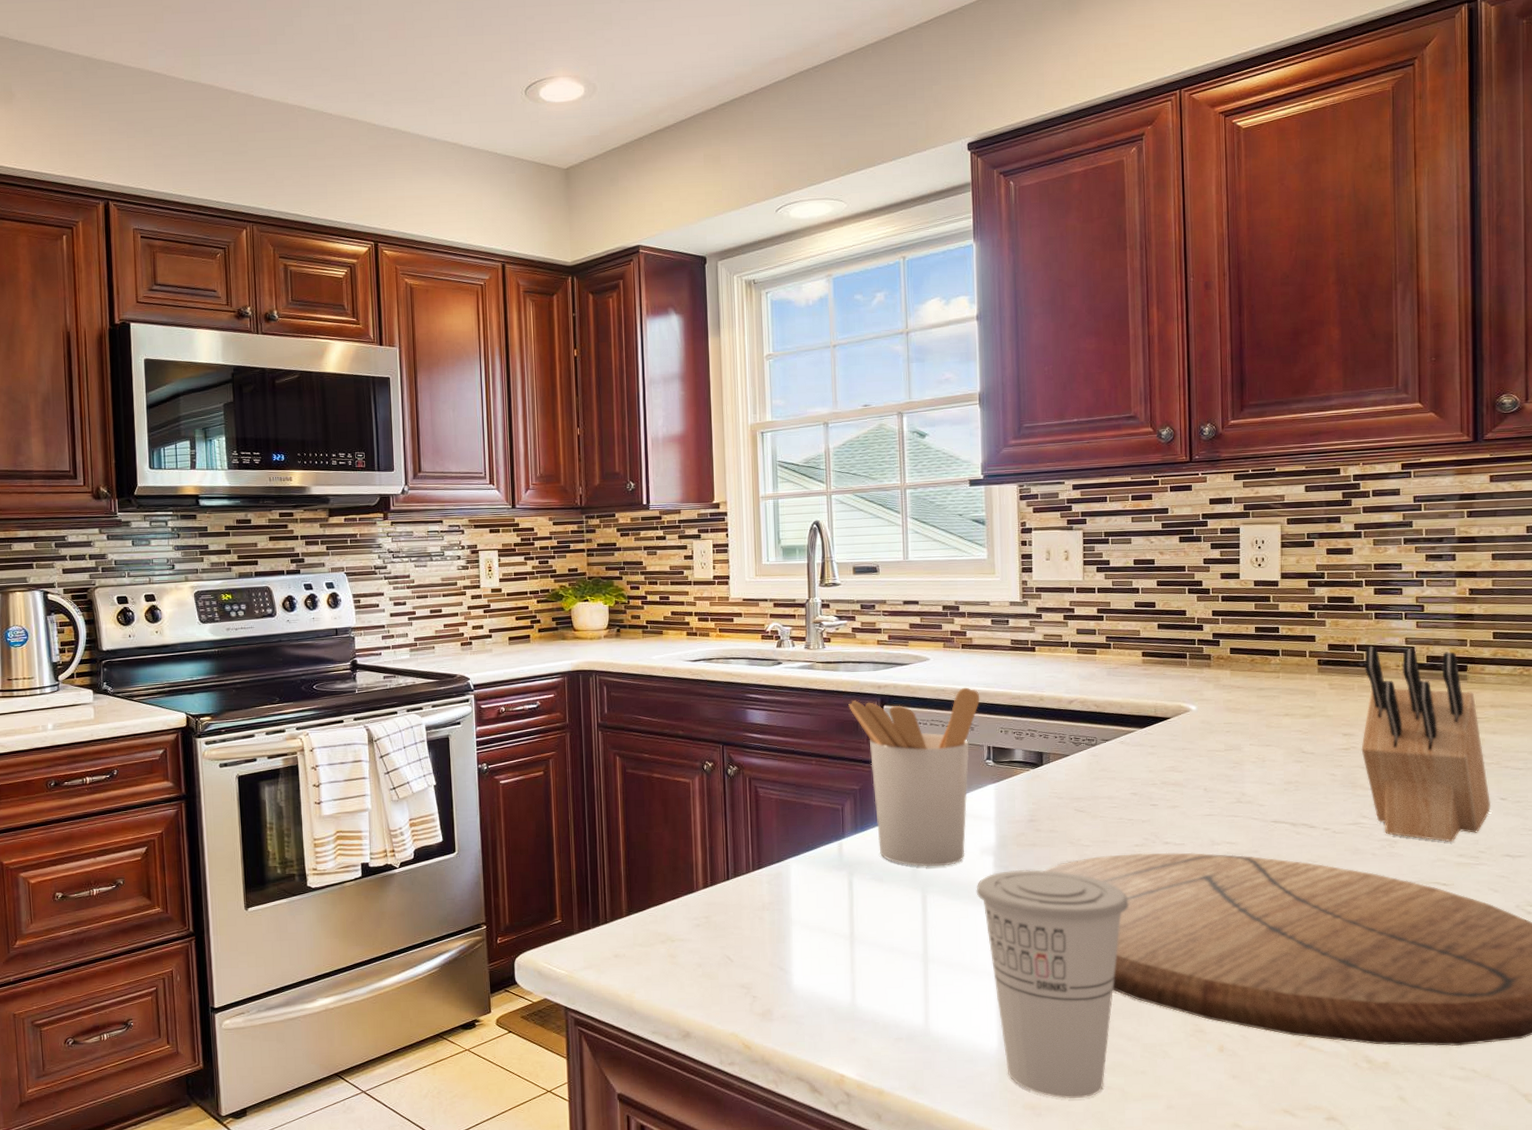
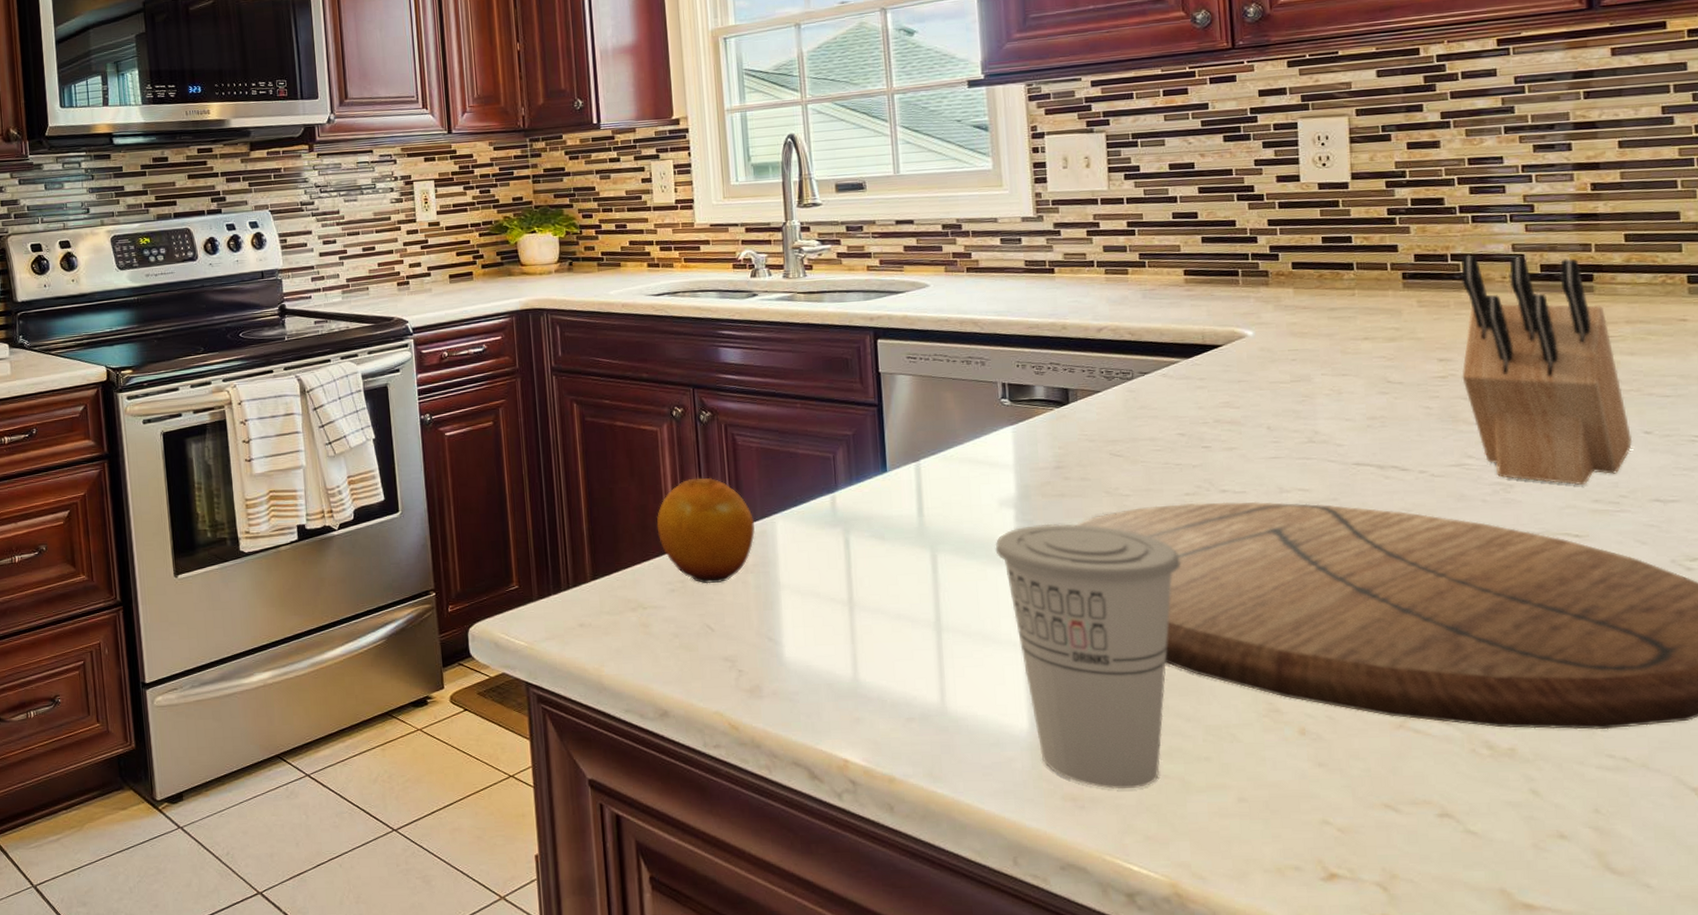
fruit: none [686,825,771,920] -> present [656,477,755,584]
utensil holder: present [848,687,980,867] -> none [836,316,991,522]

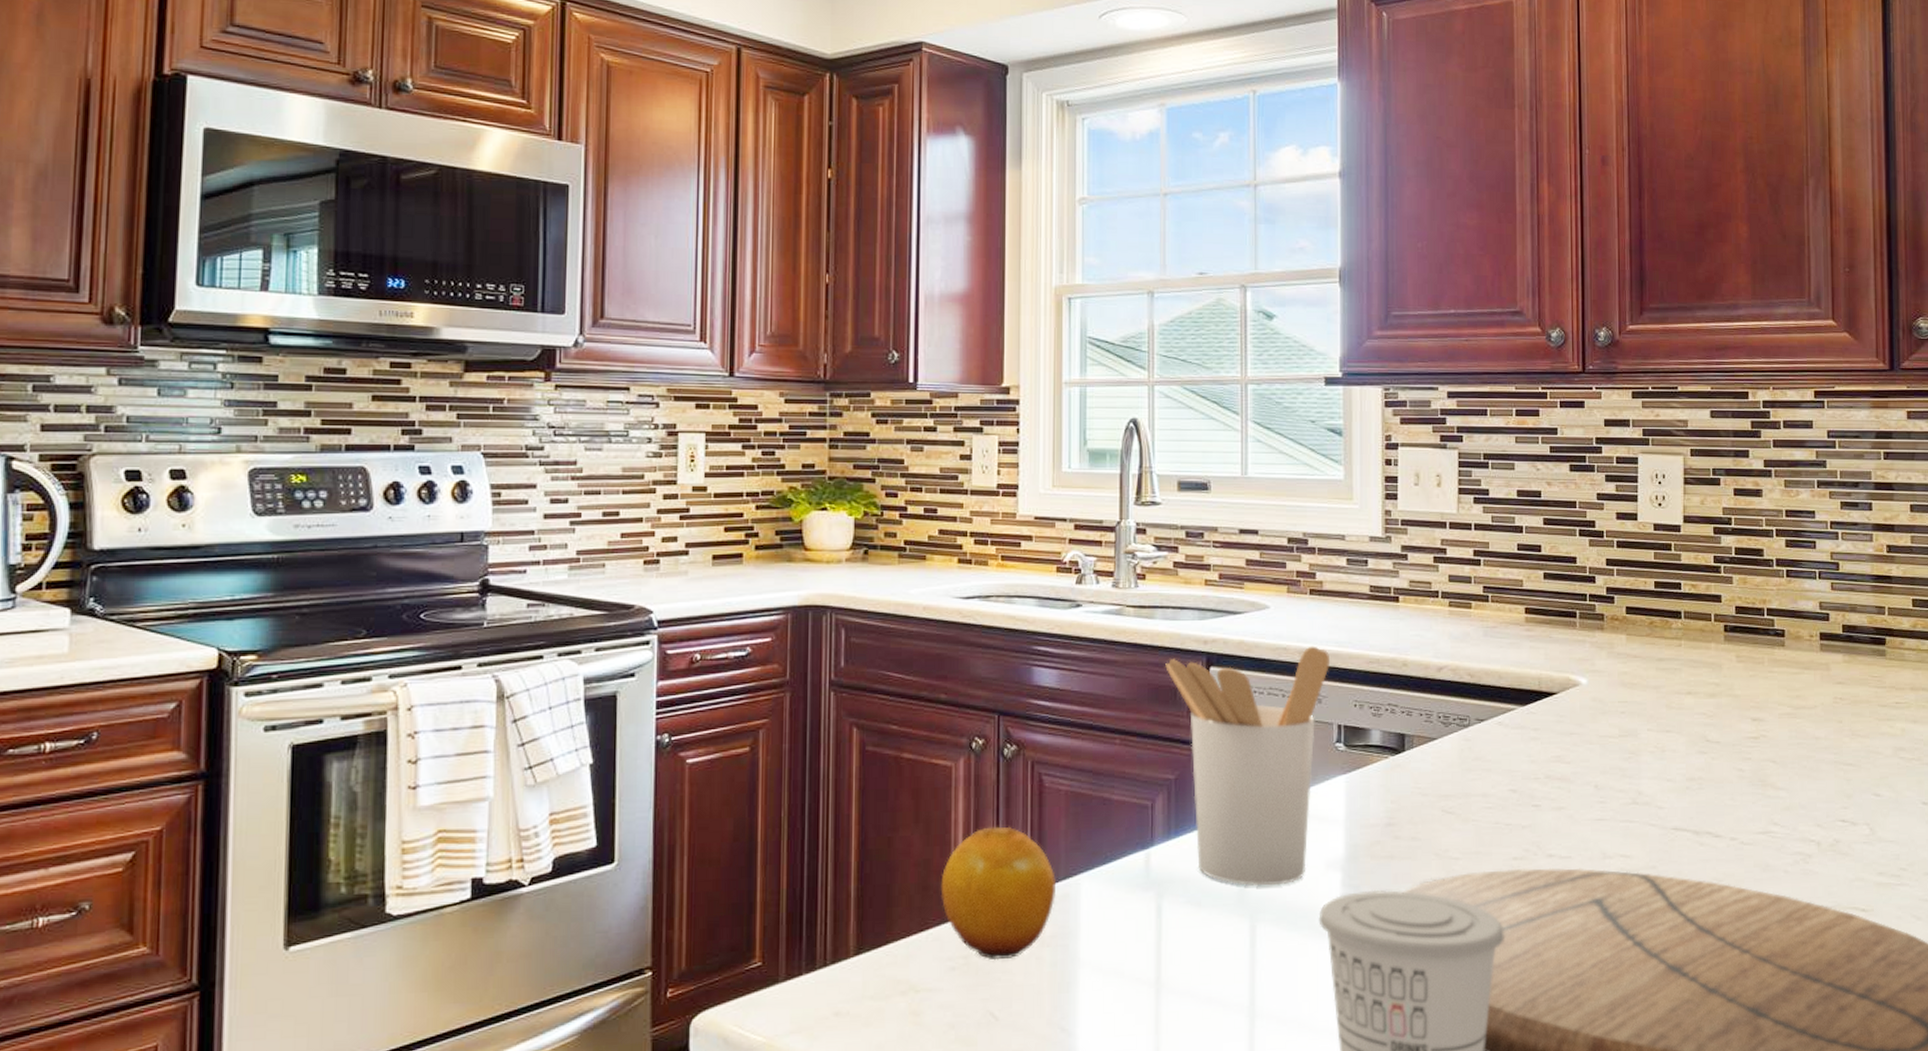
utensil holder: none [836,316,991,522] -> present [1165,646,1331,887]
knife block: present [1460,255,1633,486] -> none [1772,610,1913,857]

